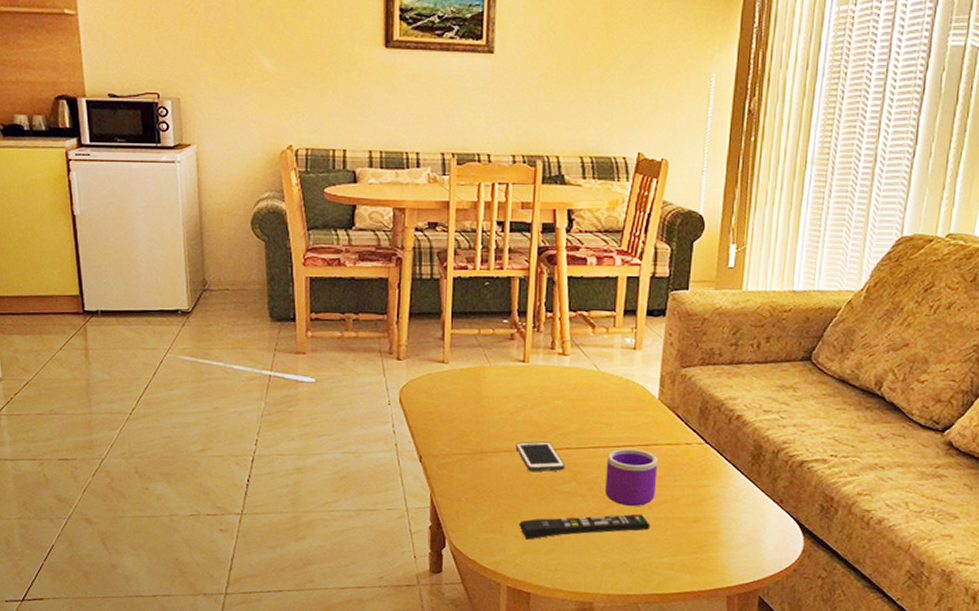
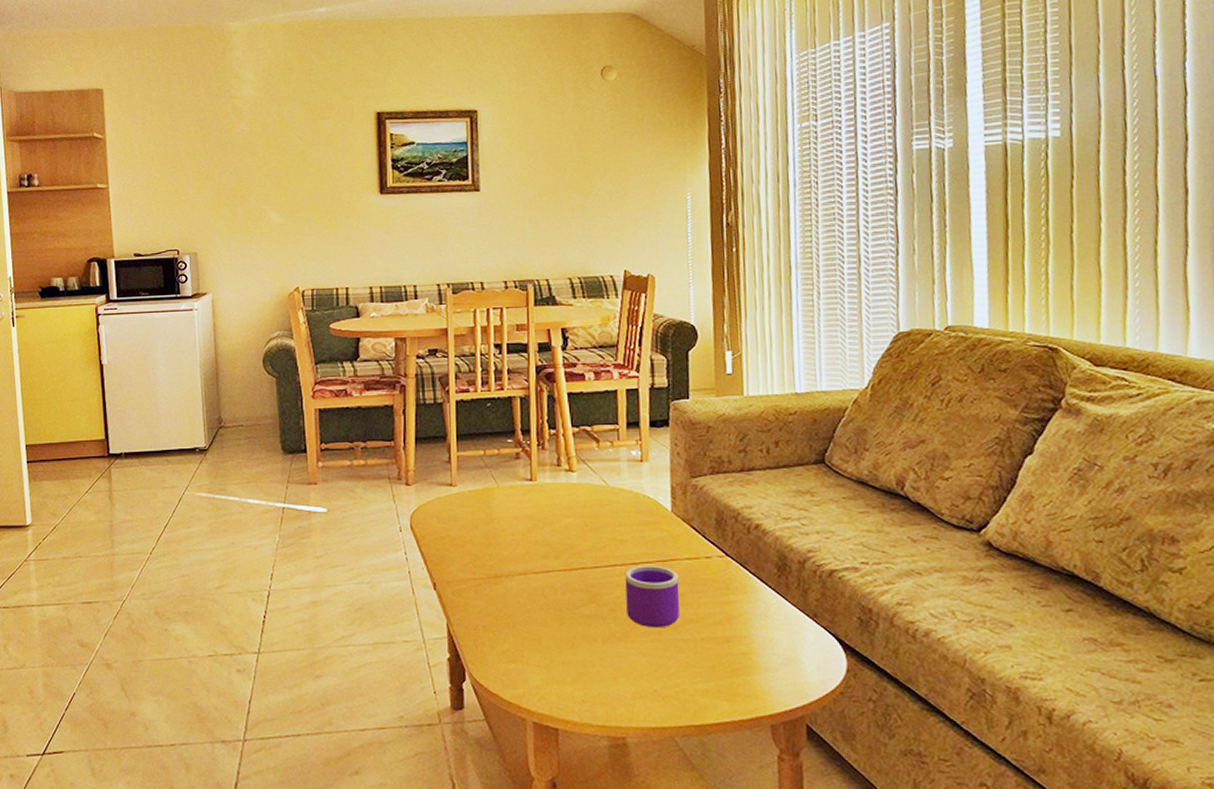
cell phone: present [515,441,565,472] -> none [530,562,583,595]
remote control: present [518,513,650,540] -> none [539,636,679,669]

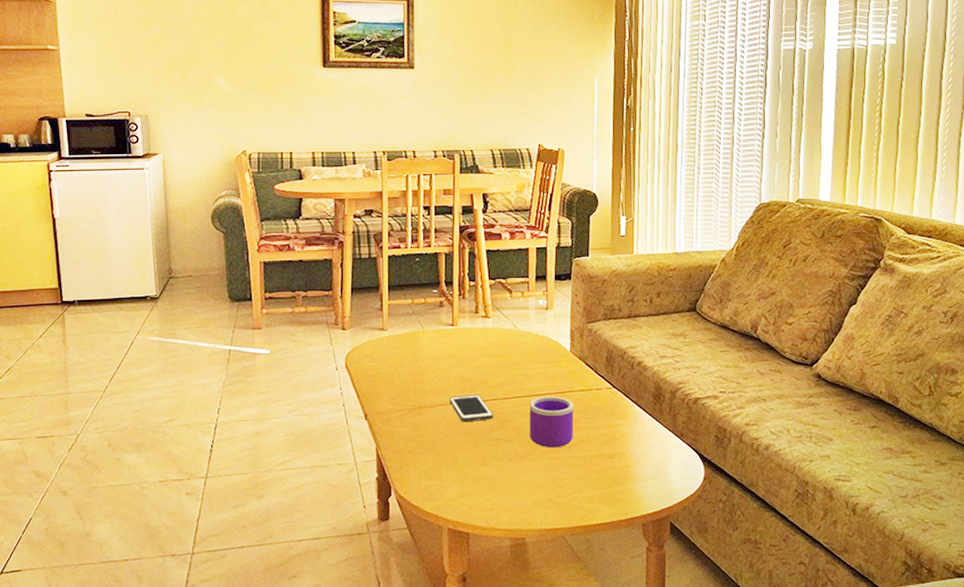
cell phone: none [530,562,583,595] -> present [449,395,494,423]

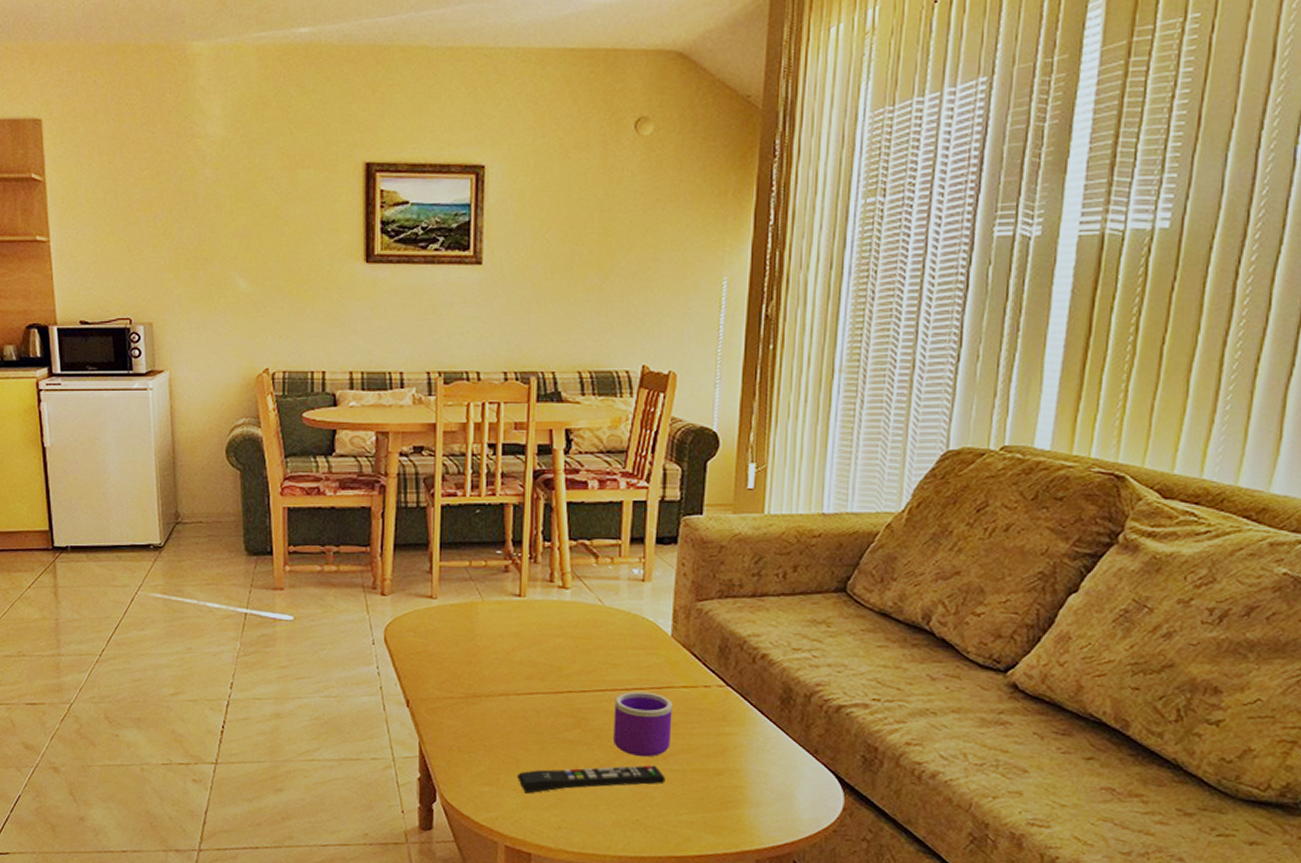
cell phone: present [449,395,494,423] -> none [512,683,568,718]
remote control: none [455,454,571,484] -> present [516,765,666,794]

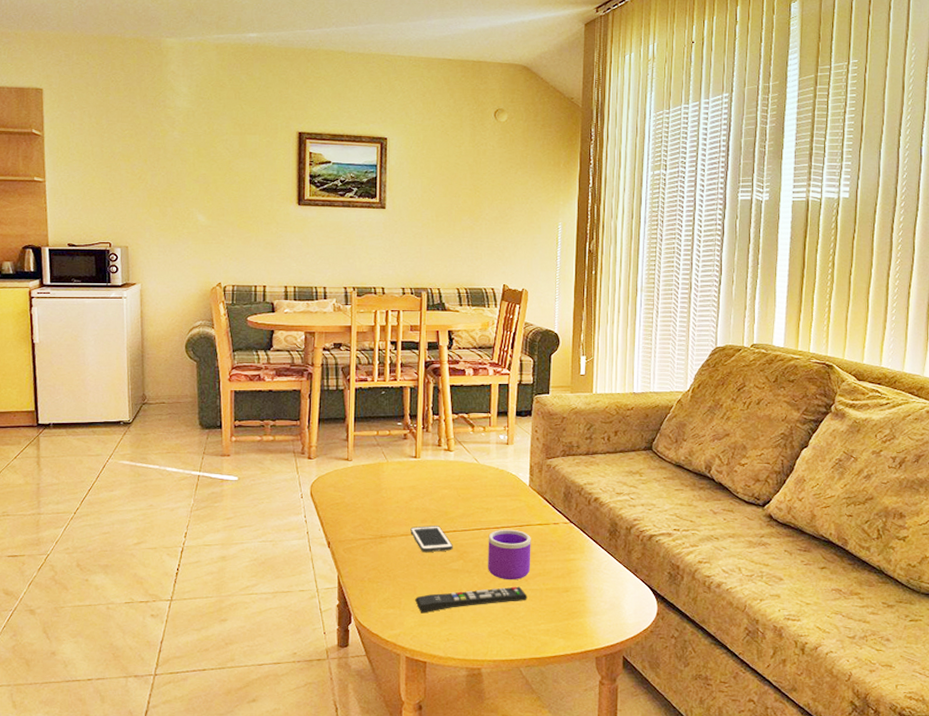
cell phone: none [512,683,568,718] -> present [410,526,453,553]

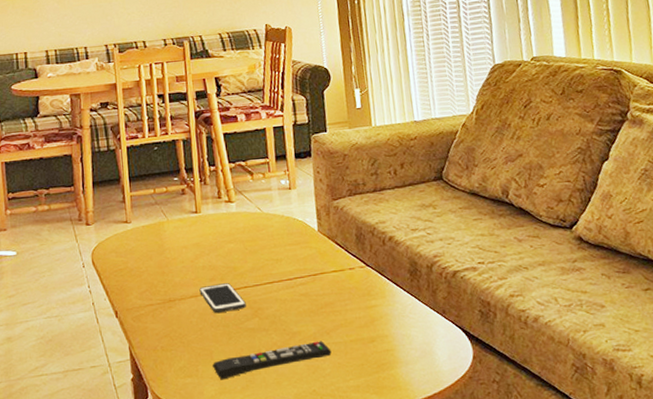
mug: present [488,529,531,581] -> none [282,279,331,335]

